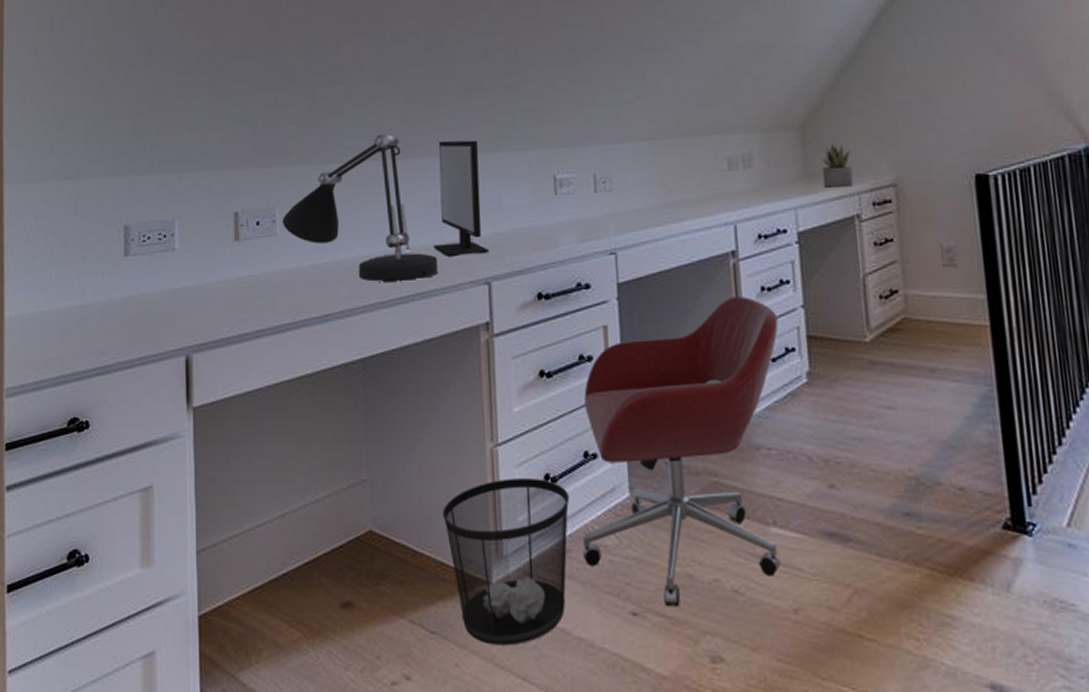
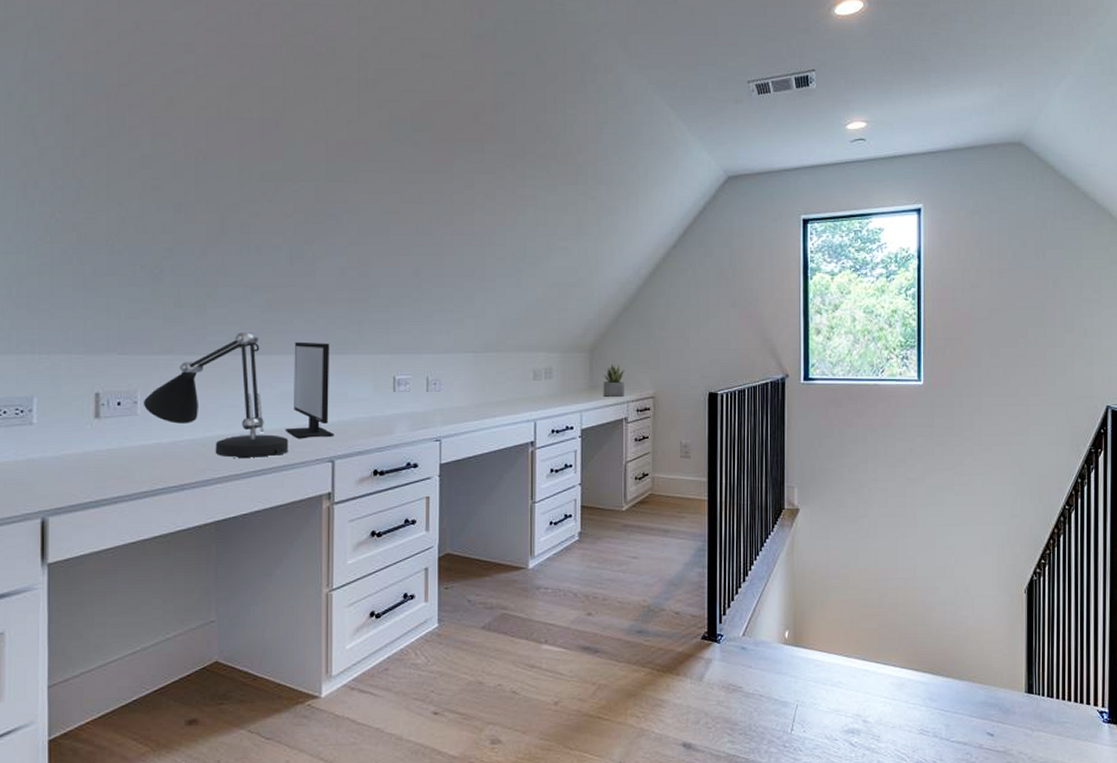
waste bin: present [443,478,570,646] -> none [282,615,390,745]
office chair: present [582,295,781,607] -> none [397,475,561,707]

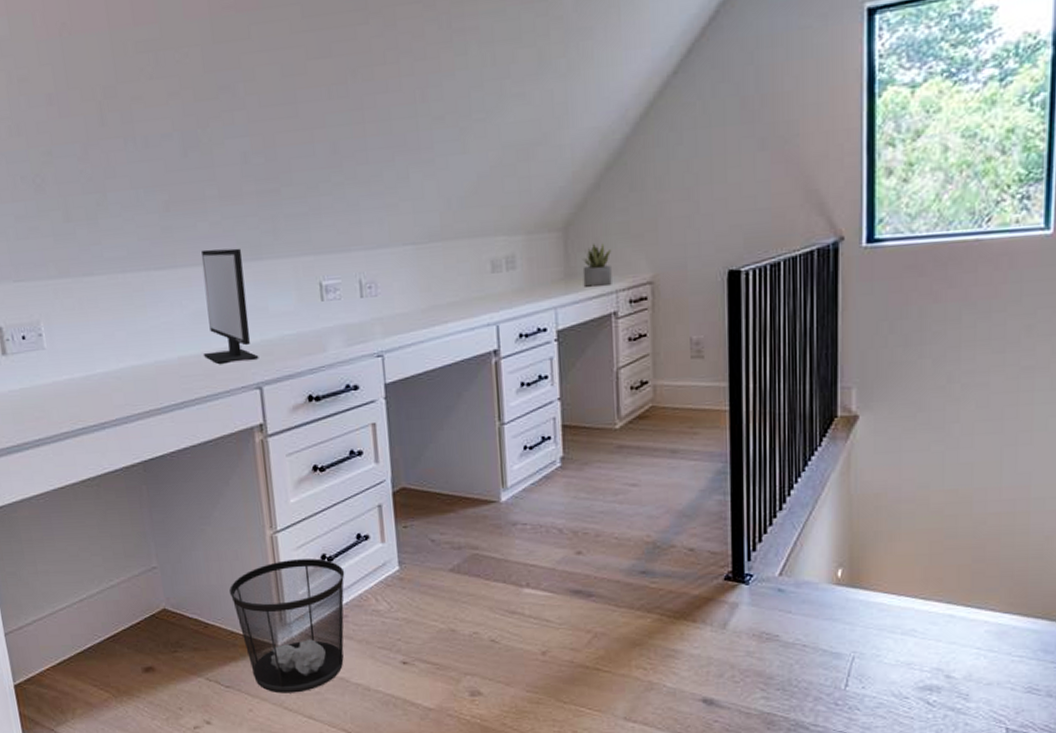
desk lamp: present [143,332,289,458] -> none [47,243,210,391]
waste bin: none [282,615,390,745] -> present [229,558,345,694]

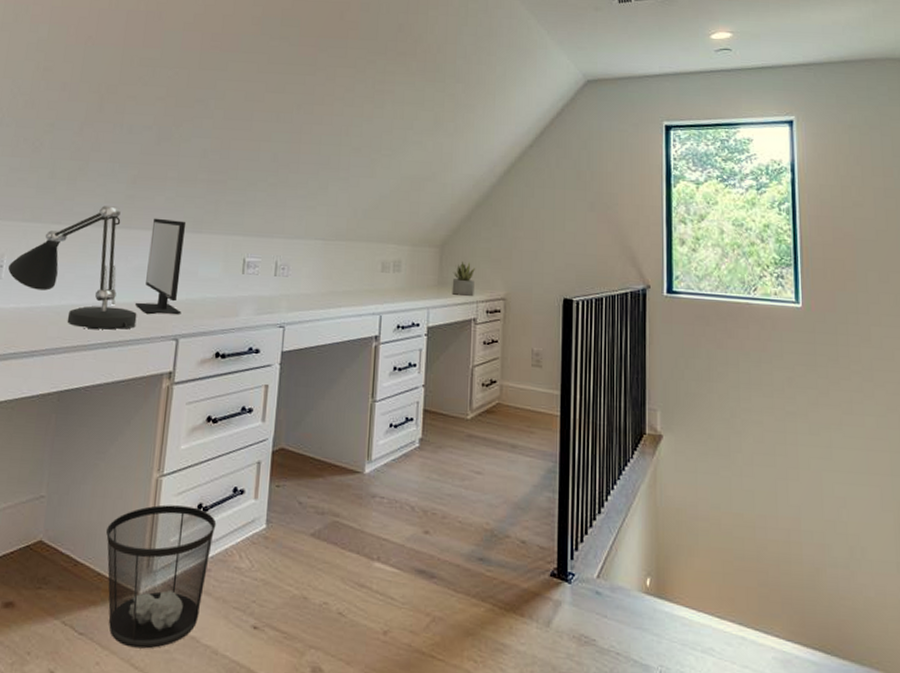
desk lamp: none [47,243,210,391] -> present [7,206,137,330]

